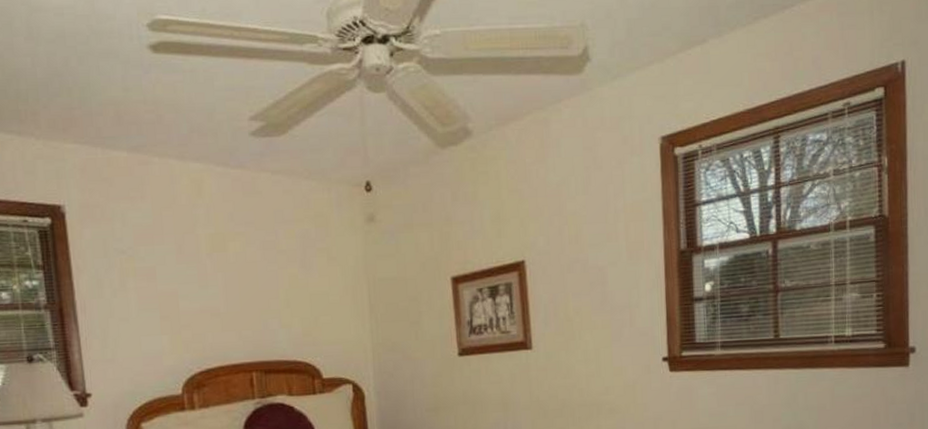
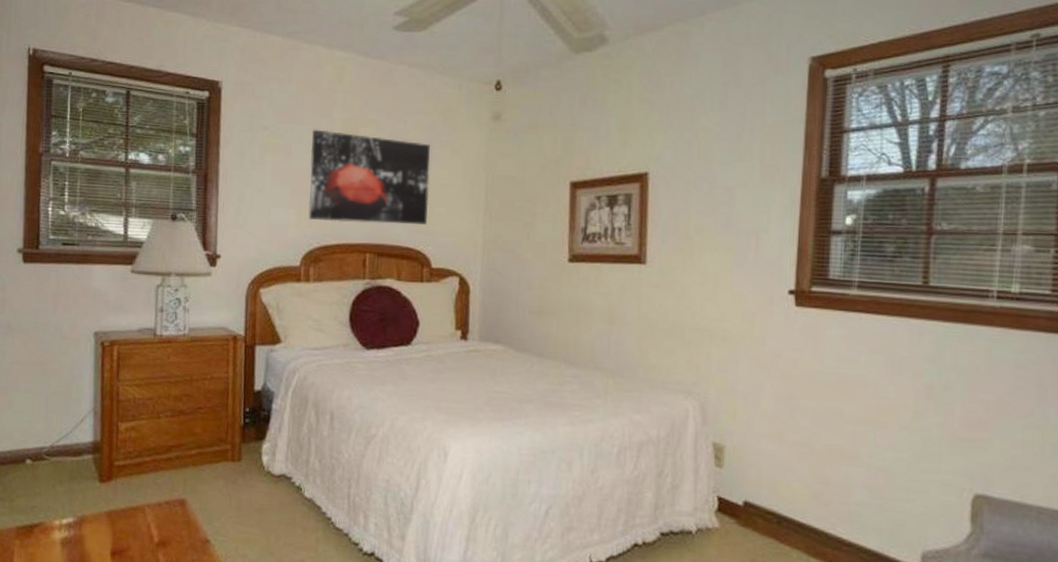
wall art: none [176,248,312,344] -> present [308,129,430,225]

